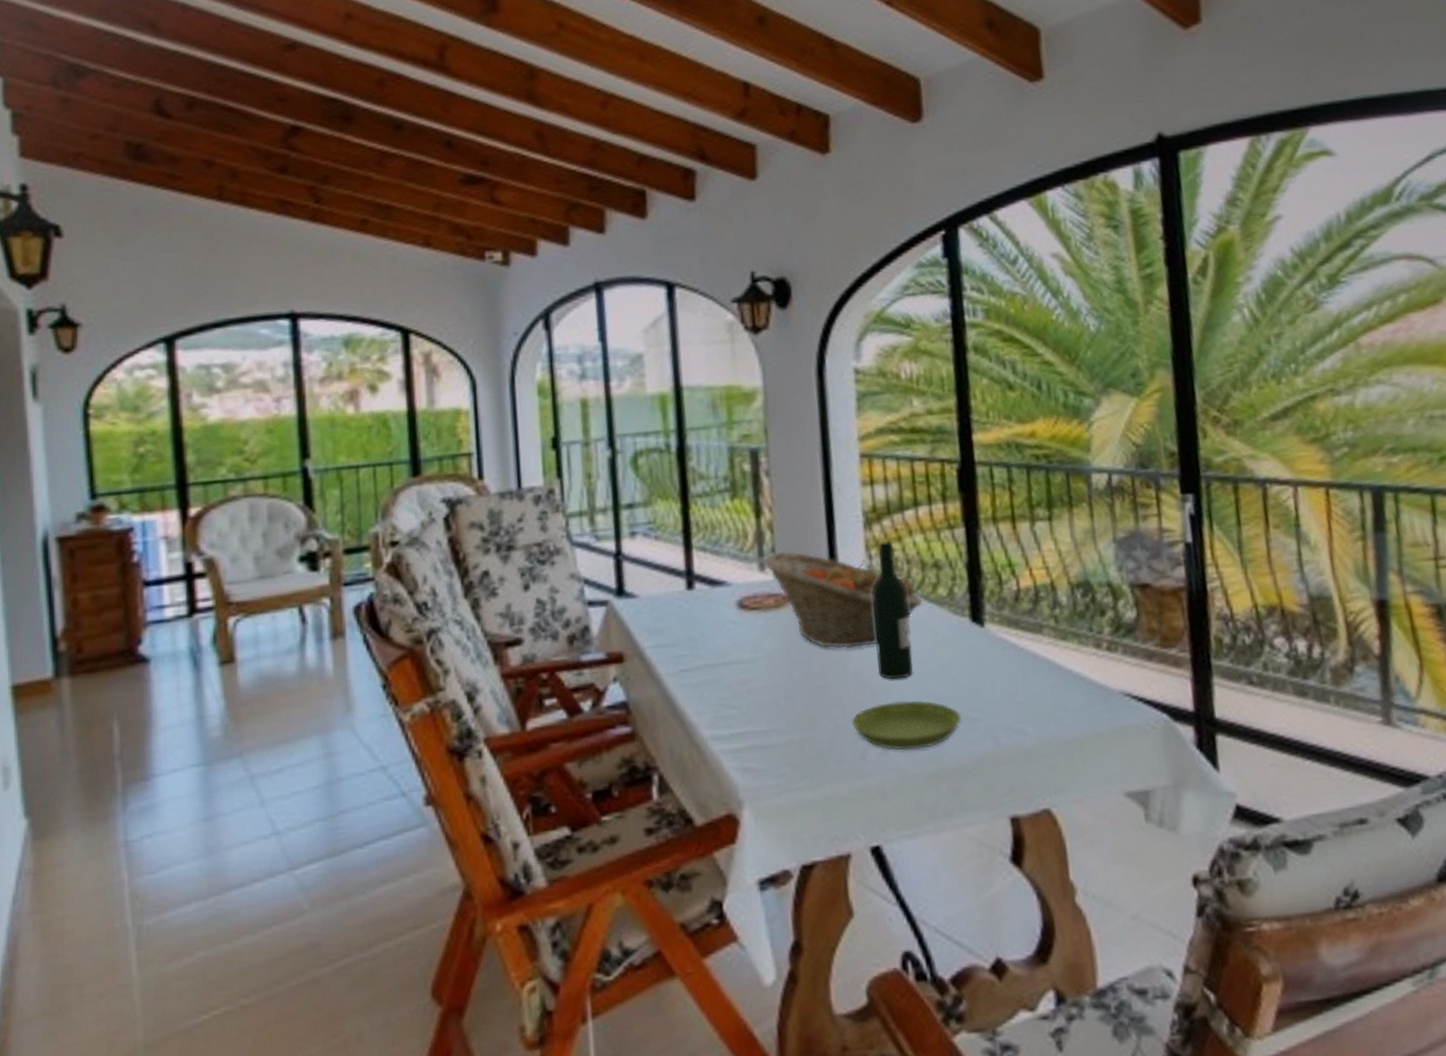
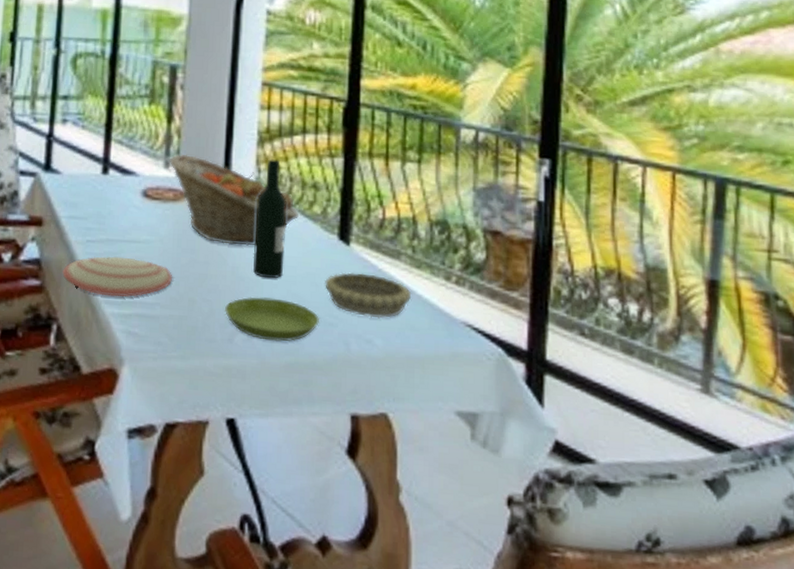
plate: none [656,681,787,732] -> present [62,256,173,297]
decorative bowl: none [962,654,1060,705] -> present [325,272,412,319]

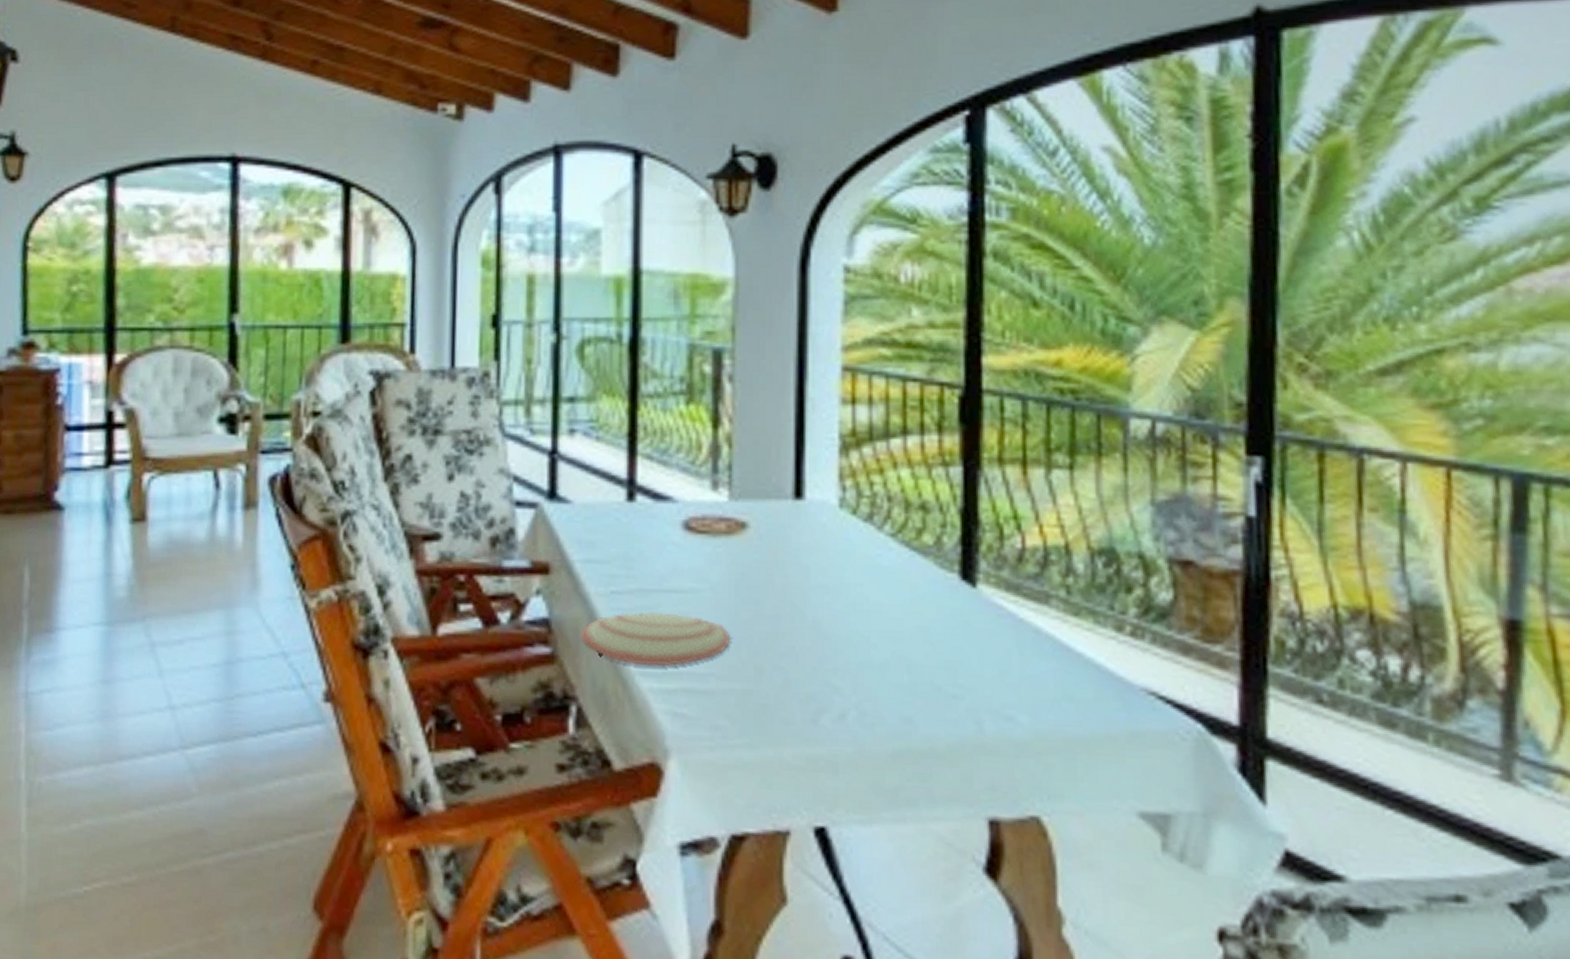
fruit basket: present [169,153,300,246] -> none [717,469,904,592]
saucer: present [224,296,319,342] -> none [804,661,938,722]
wine bottle: present [253,159,286,279] -> none [840,472,886,636]
decorative bowl: present [325,272,412,319] -> none [943,624,1068,687]

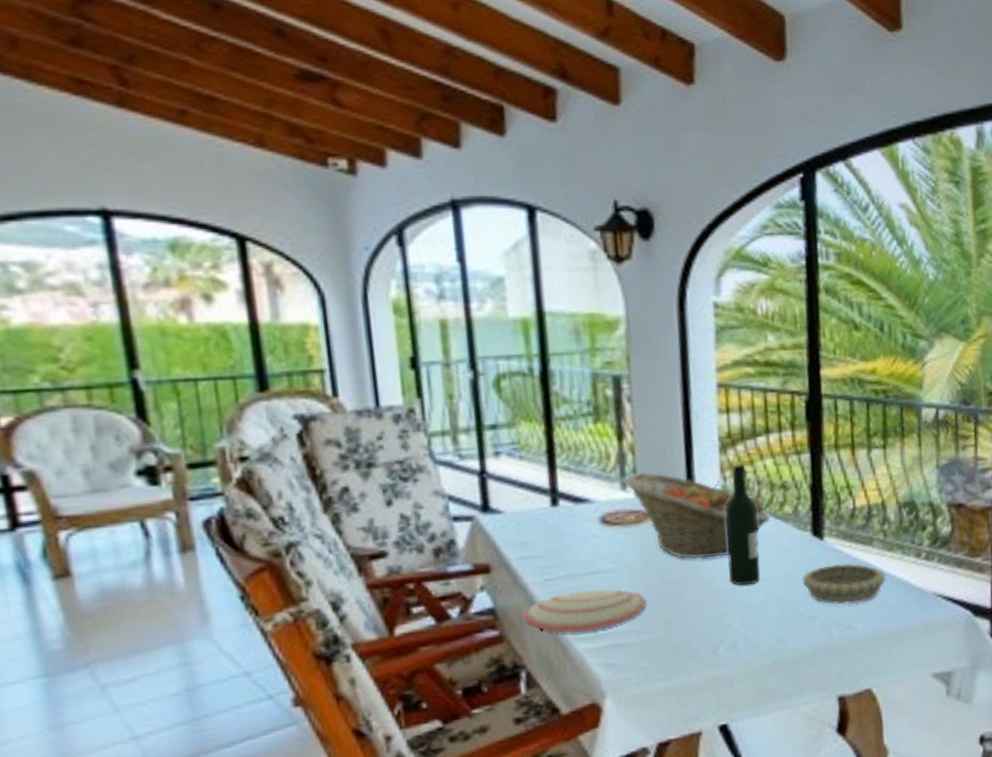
fruit basket: none [717,469,904,592] -> present [625,471,771,559]
wine bottle: none [840,472,886,636] -> present [726,464,760,586]
decorative bowl: none [943,624,1068,687] -> present [802,563,886,605]

